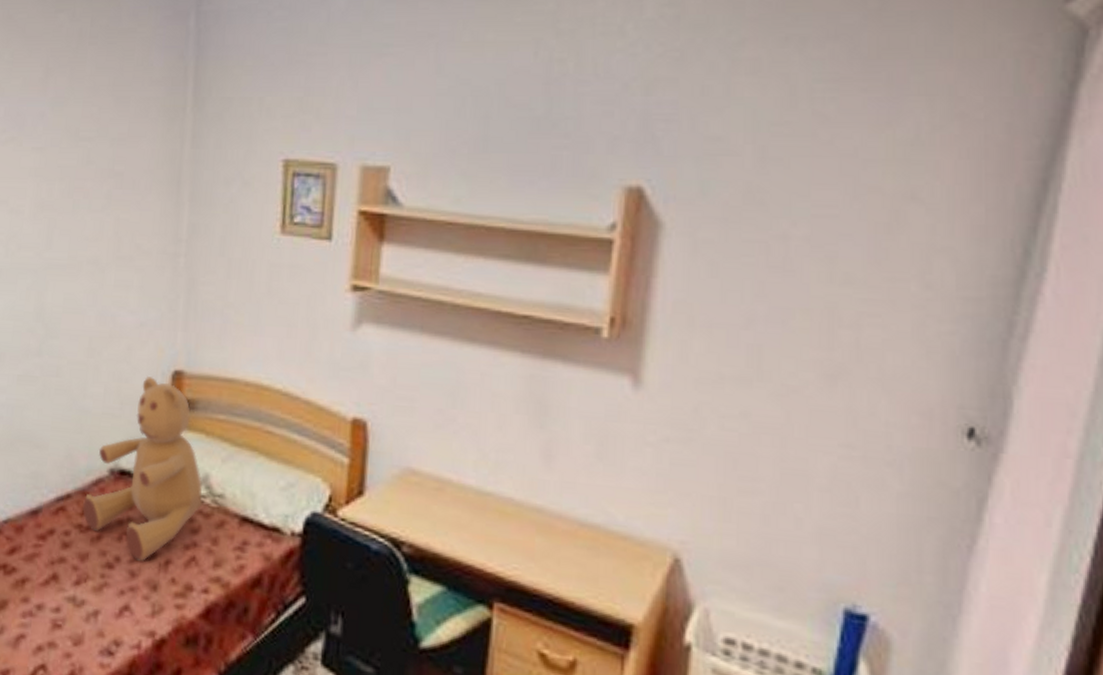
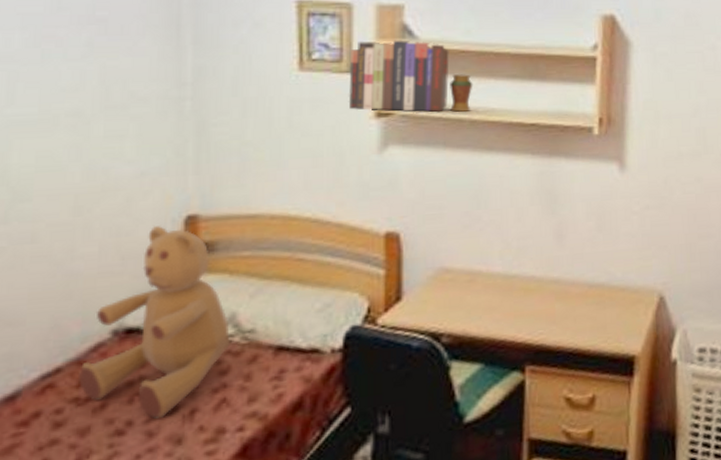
books: none [325,205,435,291] -> present [348,40,449,112]
decorative vase: none [431,249,459,294] -> present [450,74,473,112]

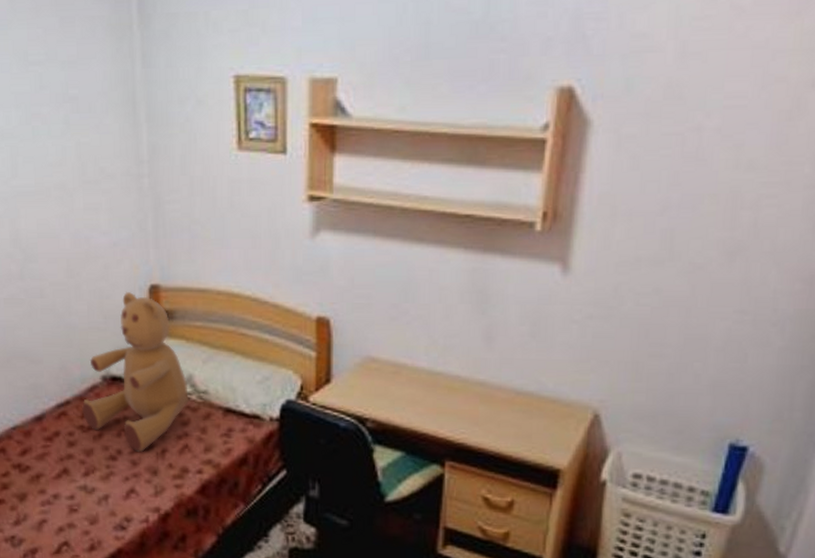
books: present [348,40,449,112] -> none [283,118,382,197]
decorative vase: present [450,74,473,112] -> none [381,157,406,198]

